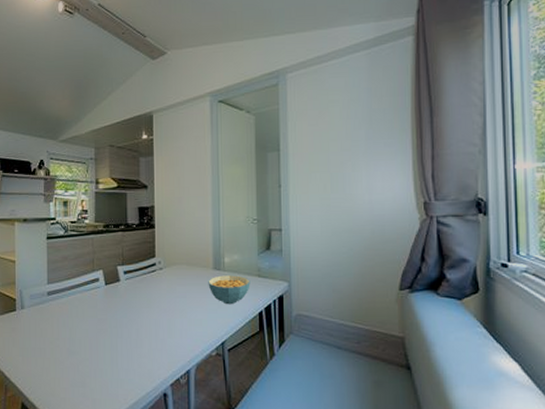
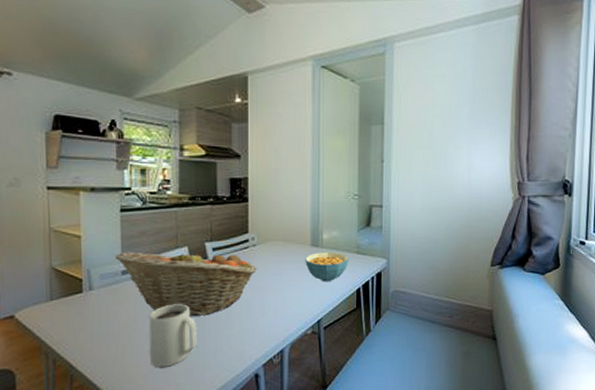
fruit basket: none [42,271,164,335] -> present [114,247,257,316]
mug: none [69,323,111,382] -> present [148,304,197,367]

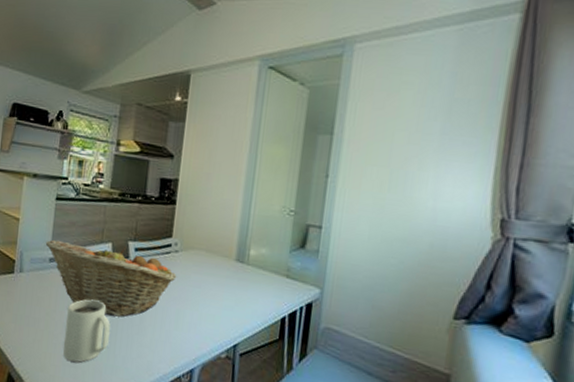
cereal bowl: present [305,252,349,282] -> none [227,269,277,304]

